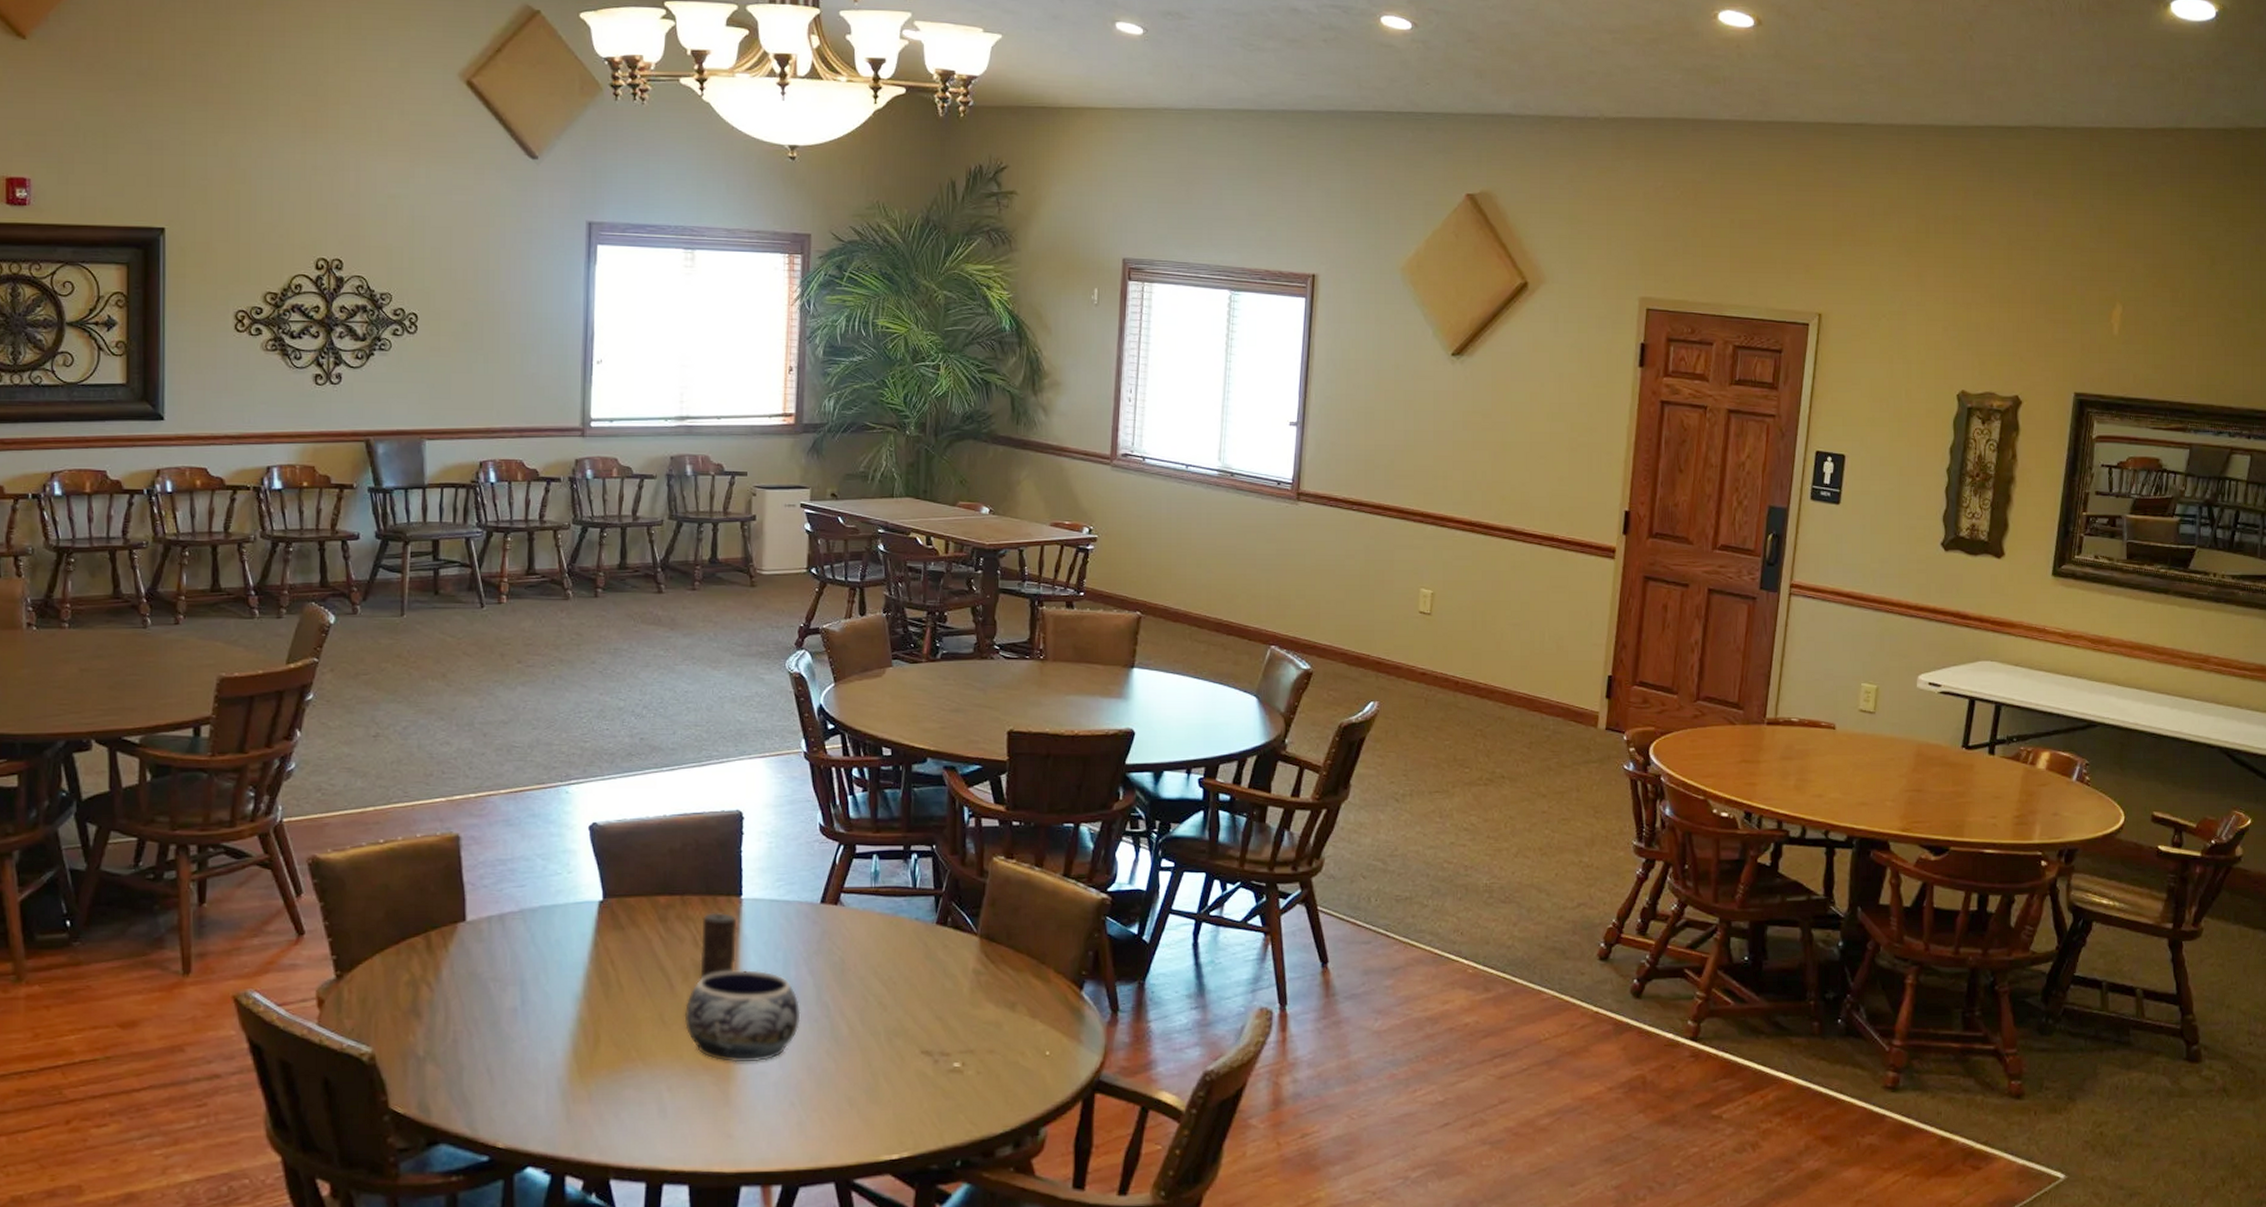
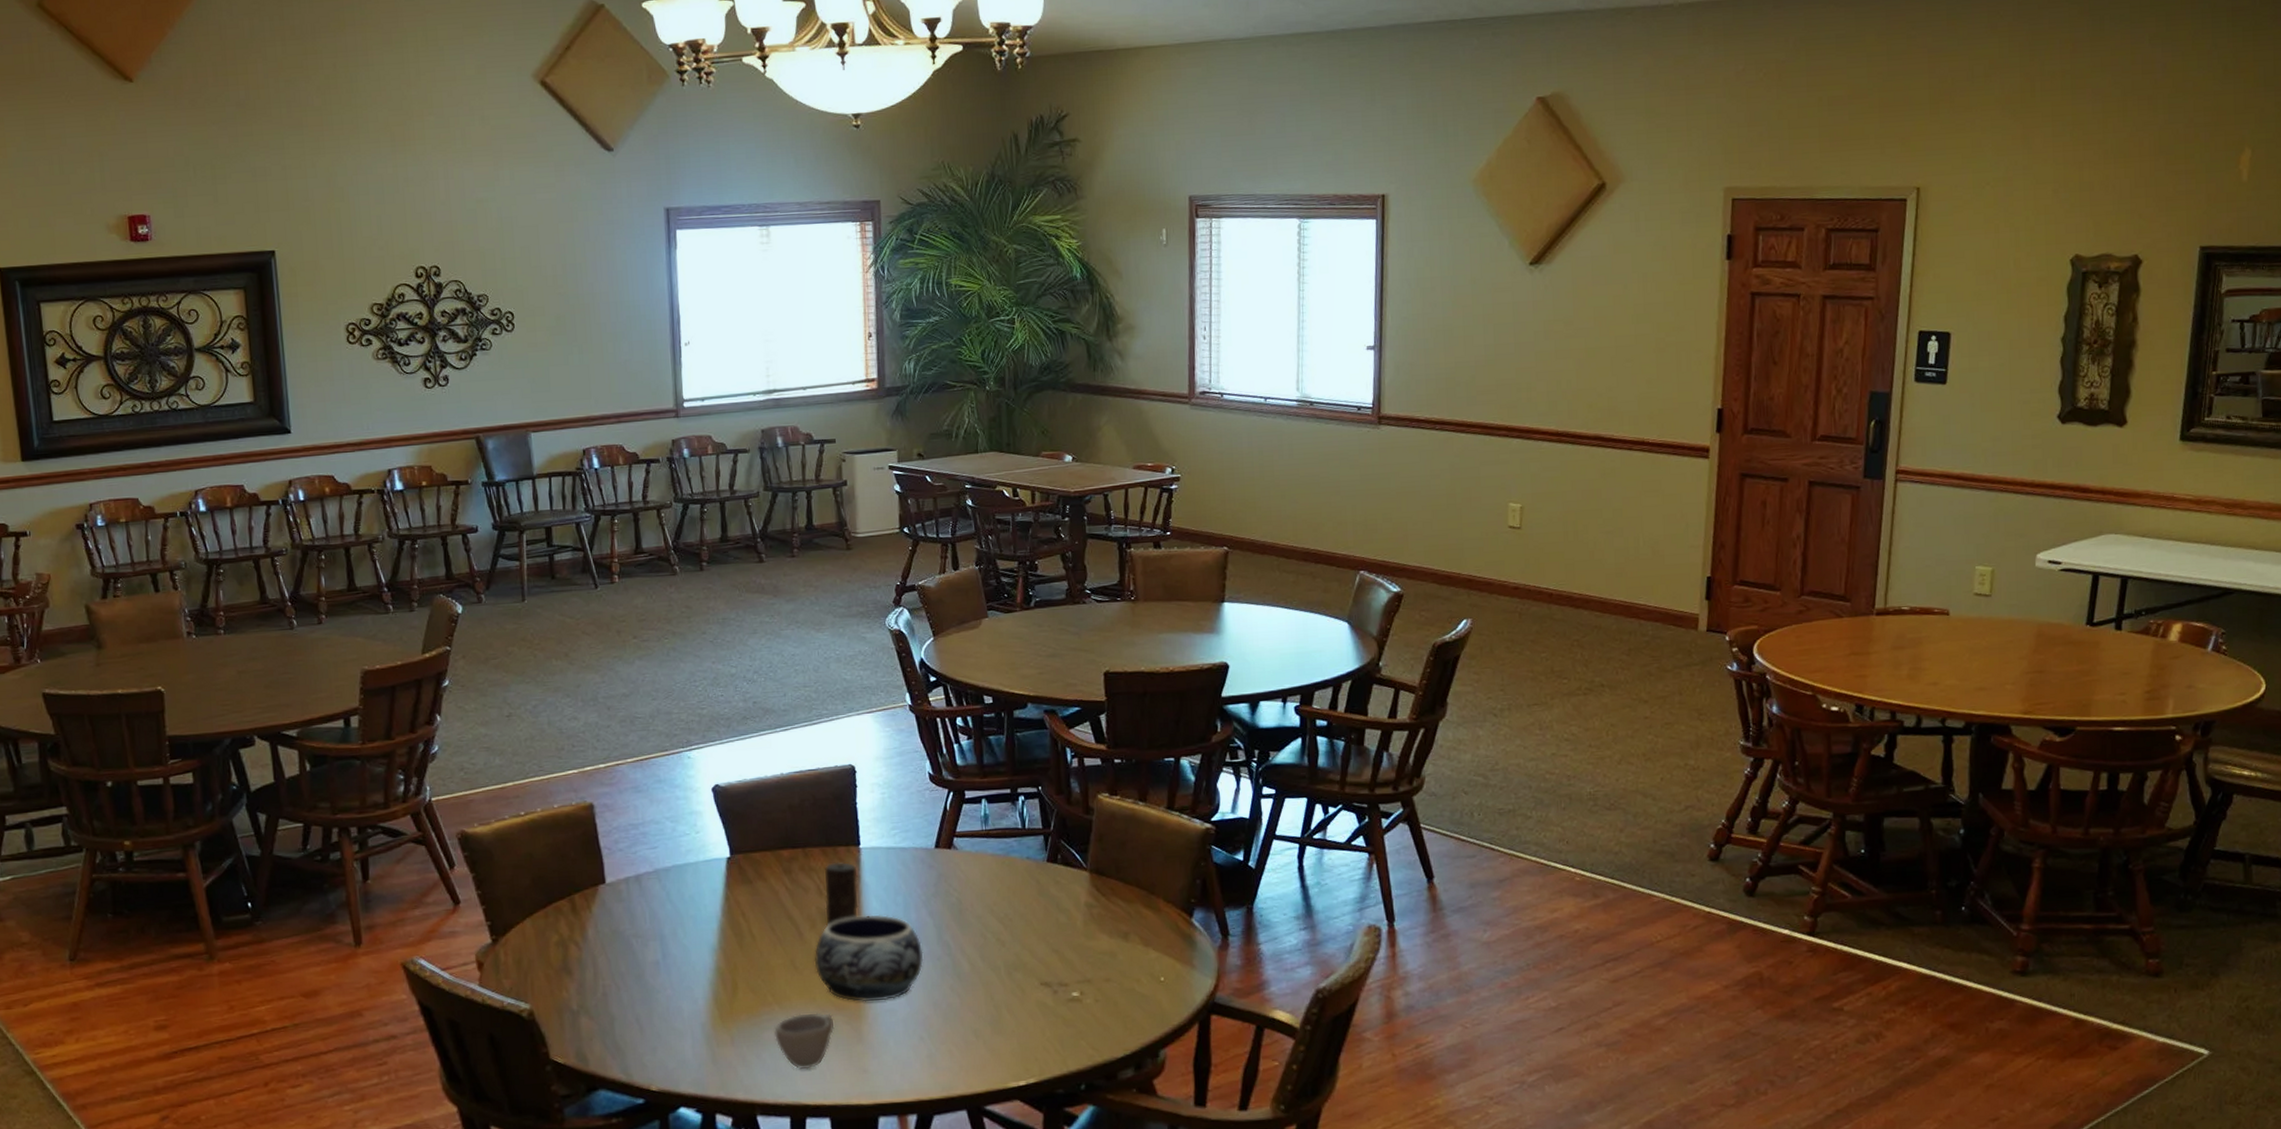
cup: none [636,1071,701,1132] -> present [774,1013,835,1070]

